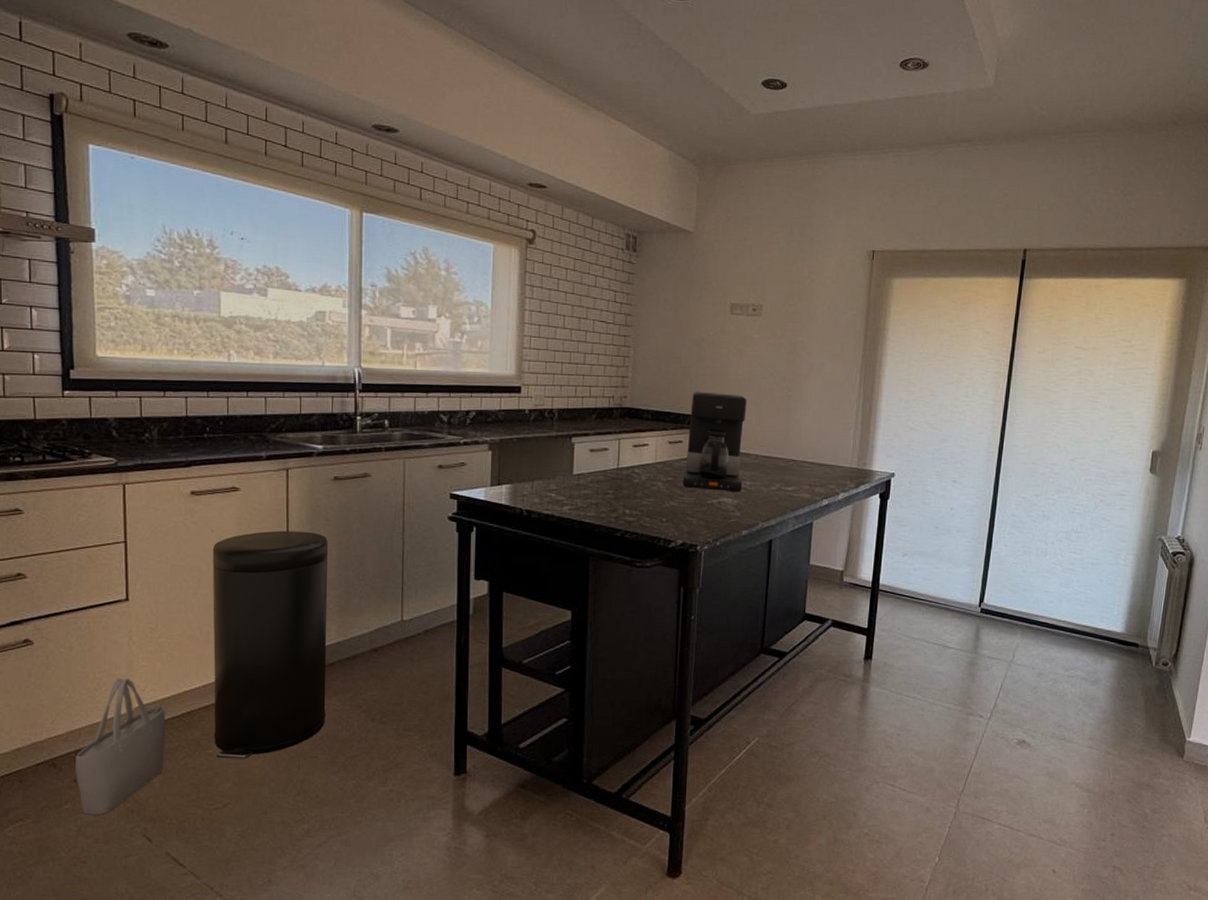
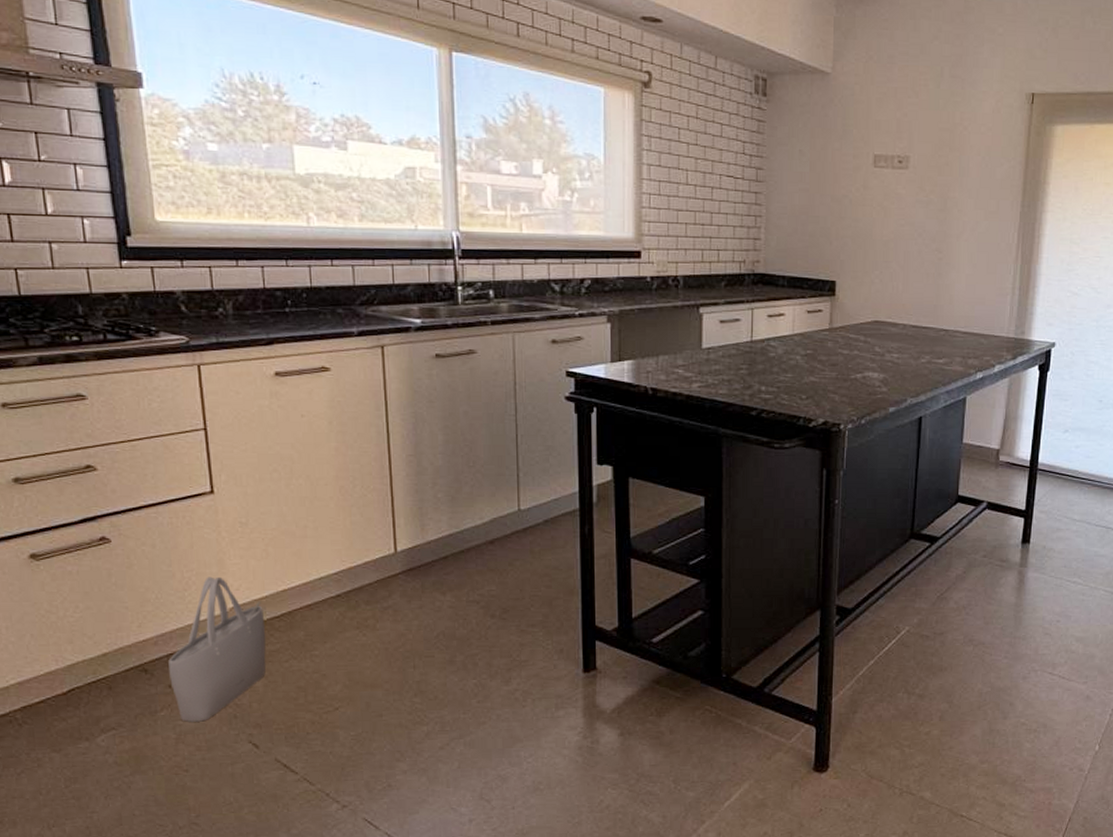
pedal bin: present [212,530,329,759] -> none [303,414,440,660]
coffee maker: present [682,391,747,493] -> none [823,254,893,366]

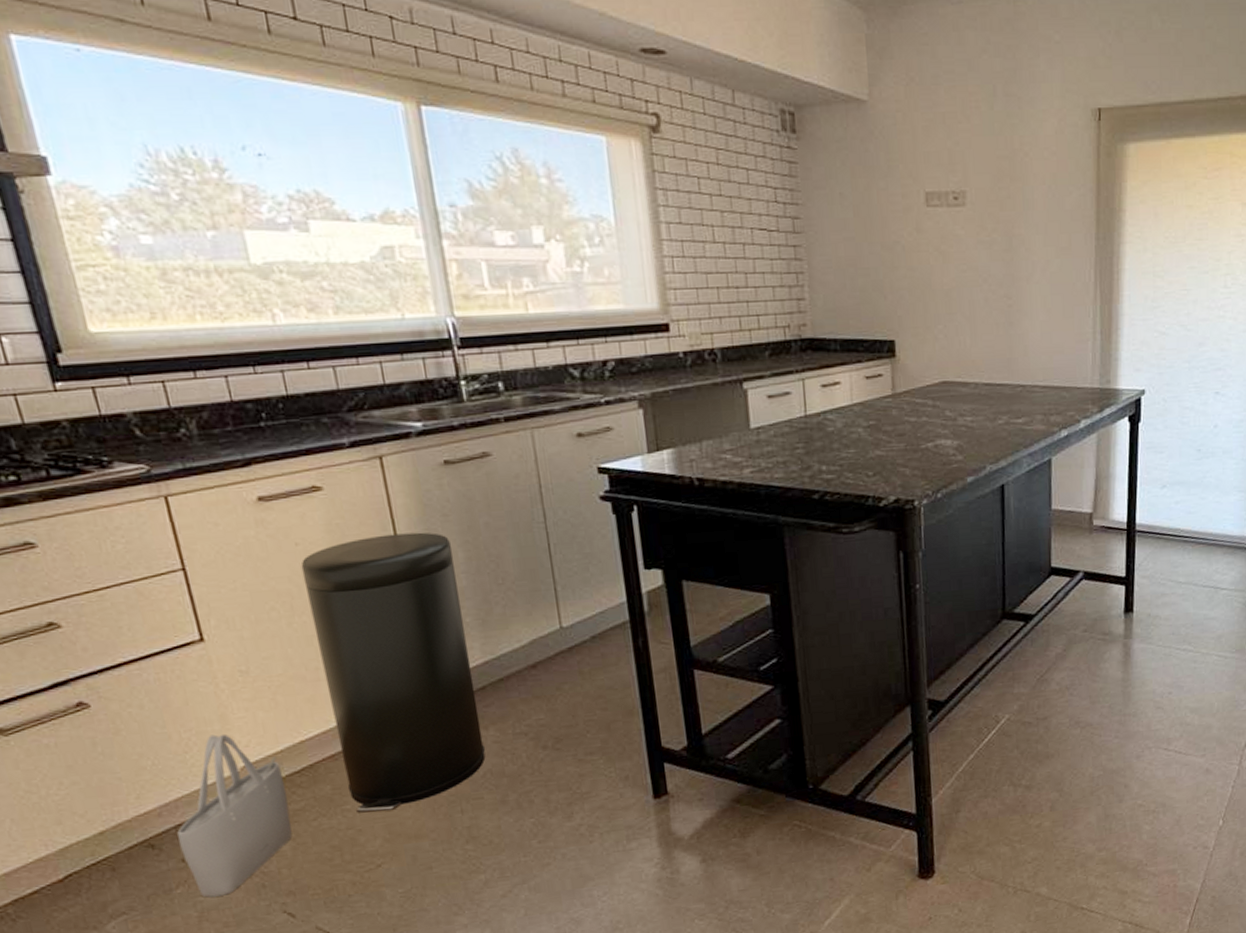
pedal bin: none [303,414,440,660] -> present [301,532,486,813]

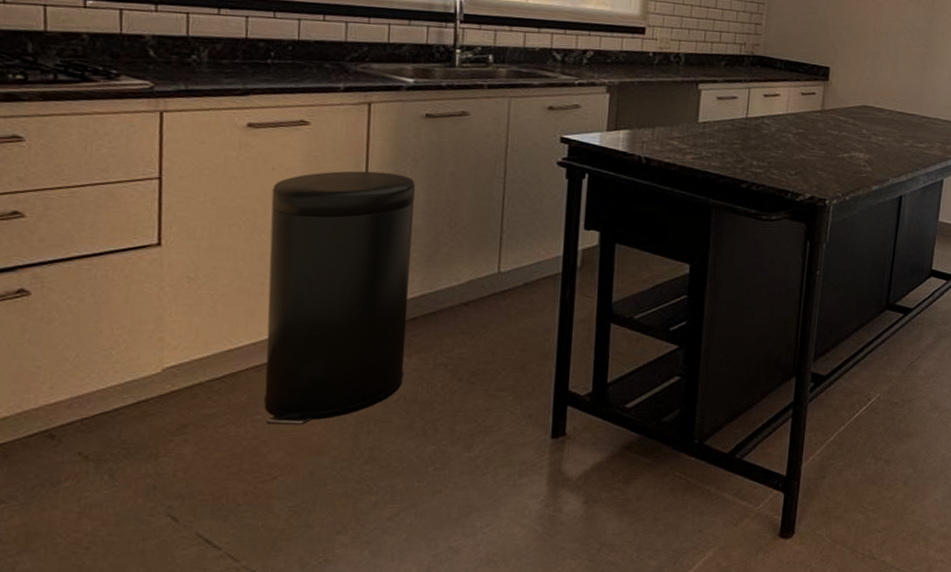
shopping bag: present [177,733,293,898] -> none [81,334,203,494]

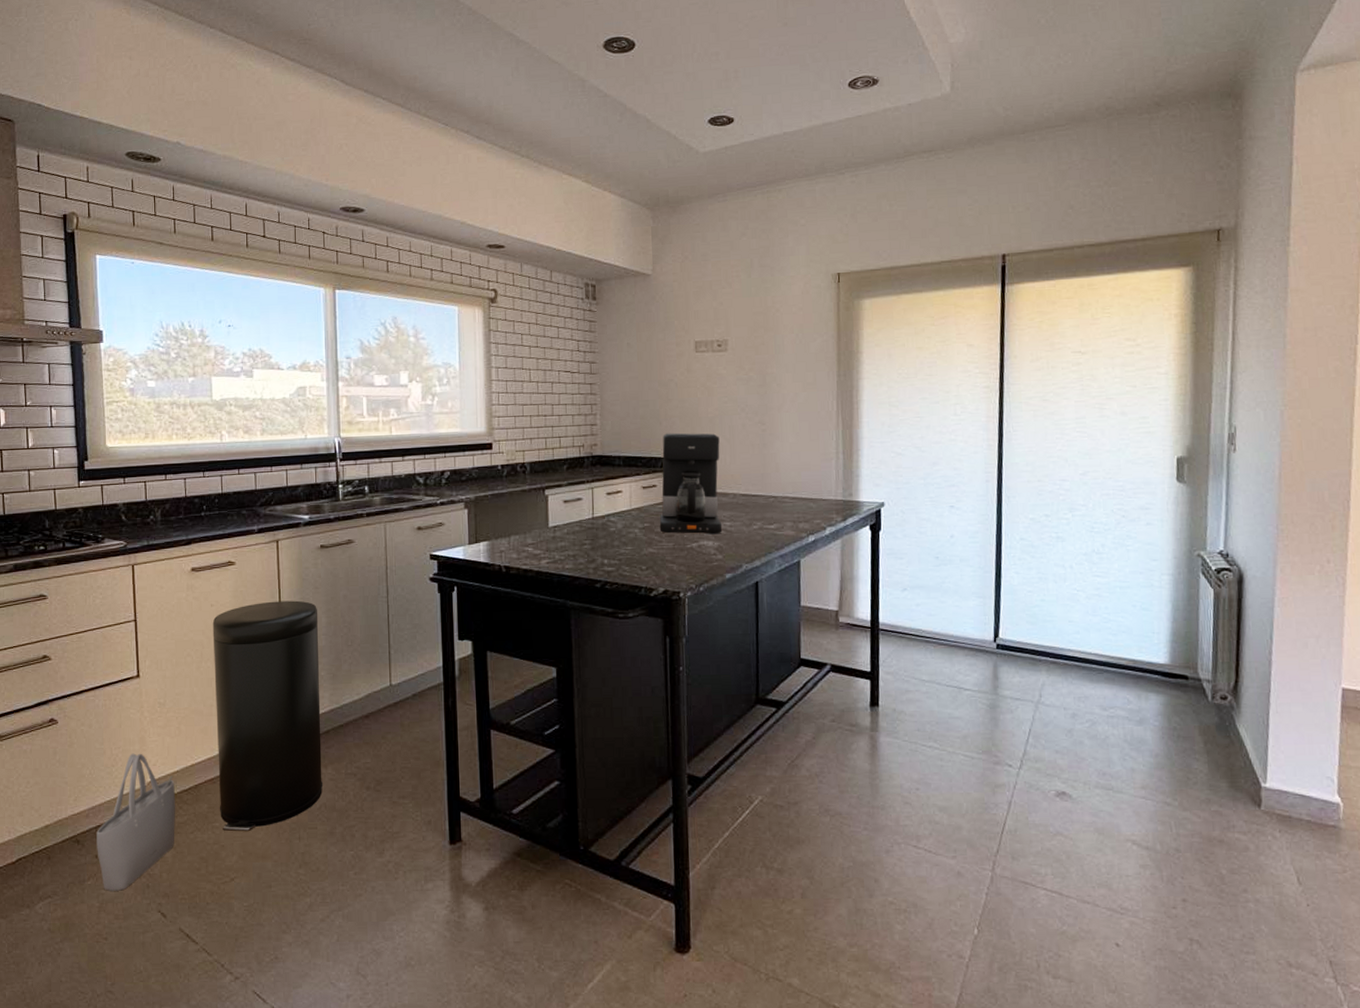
shopping bag: none [81,334,203,494] -> present [96,753,176,891]
coffee maker: none [813,43,883,147] -> present [659,433,723,535]

